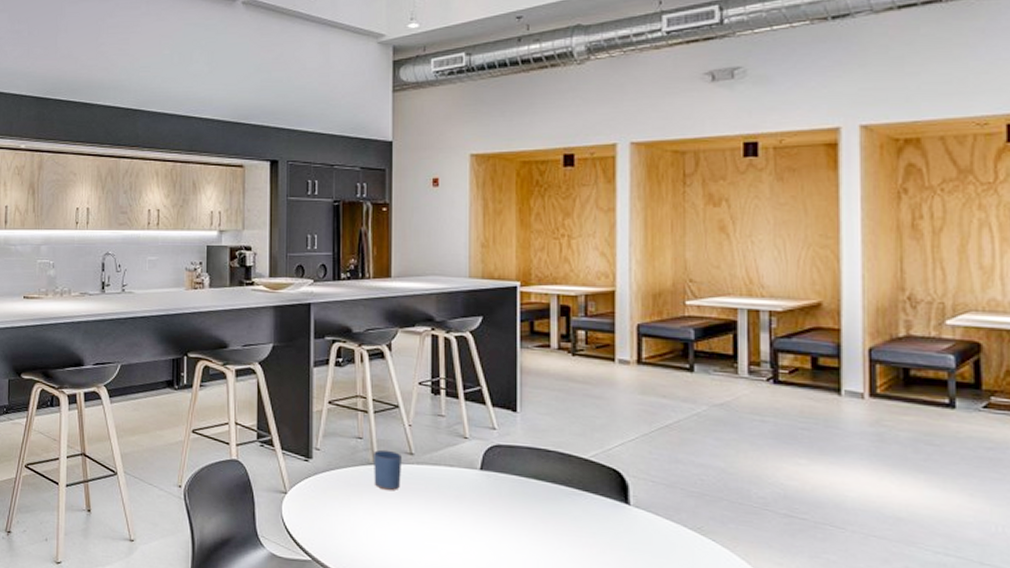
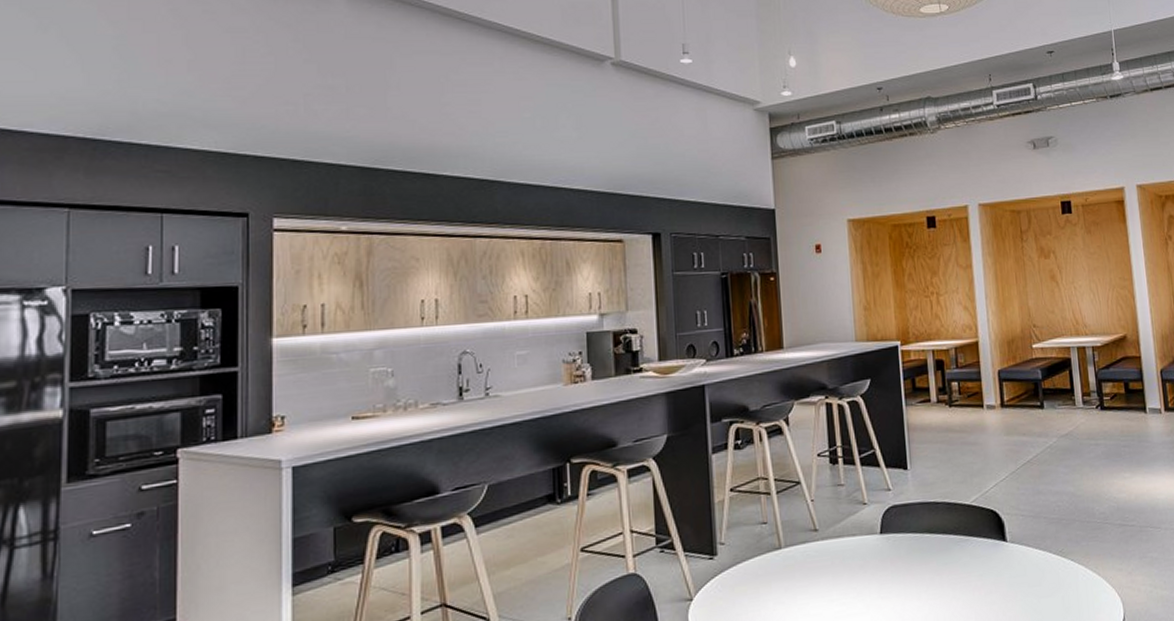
mug: present [374,449,402,490] -> none [779,530,808,574]

